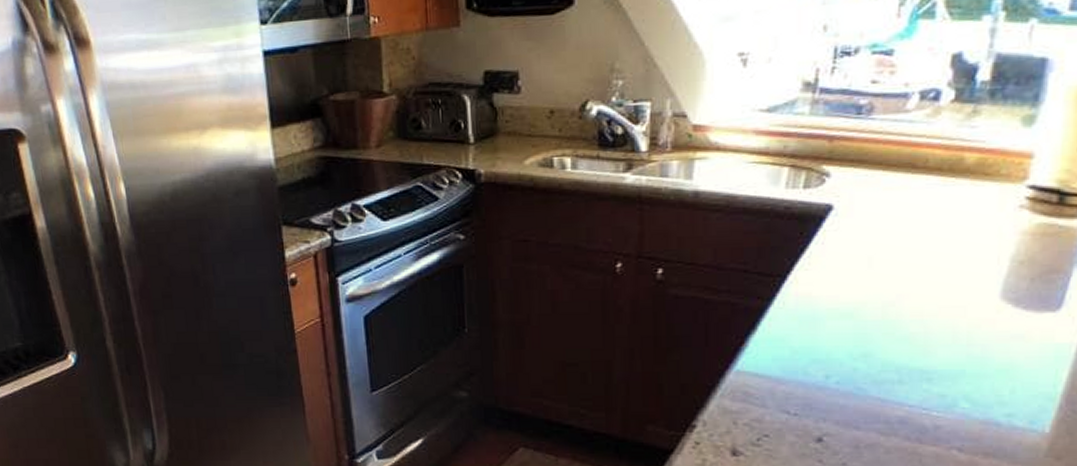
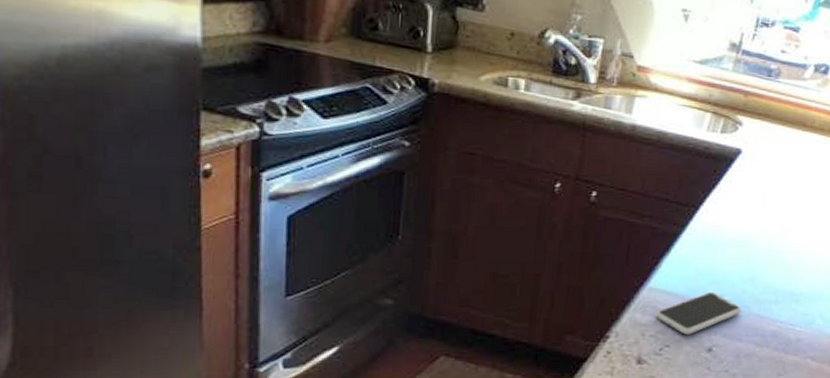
smartphone: none [747,372,855,422] -> present [655,291,742,335]

